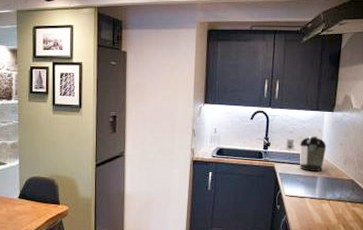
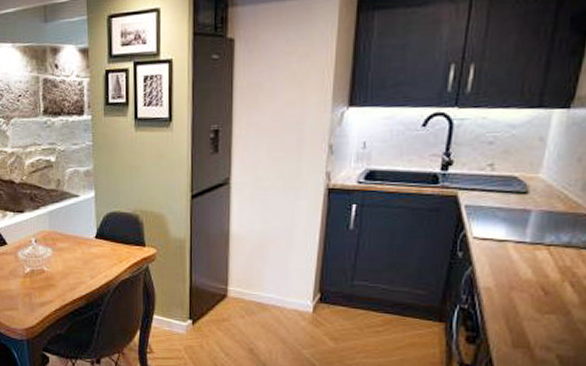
coffee maker: present [285,136,327,171] -> none [478,148,552,202]

